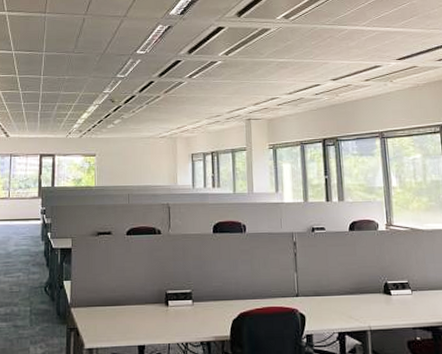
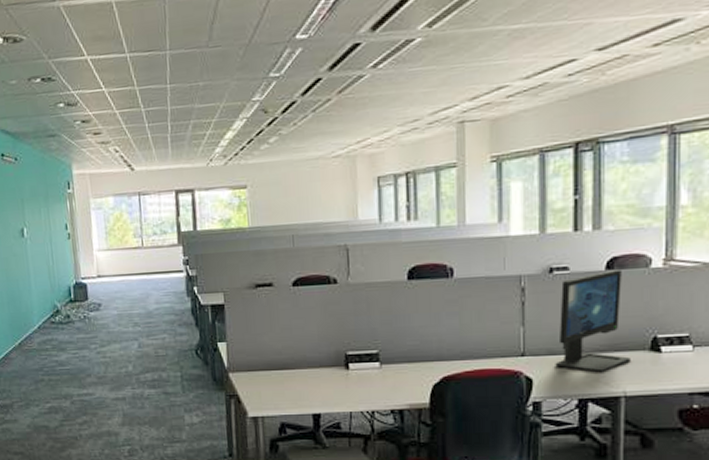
computer monitor: none [320,231,372,311] -> present [555,270,630,373]

